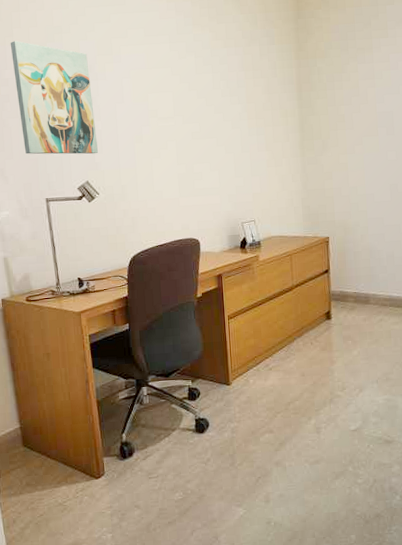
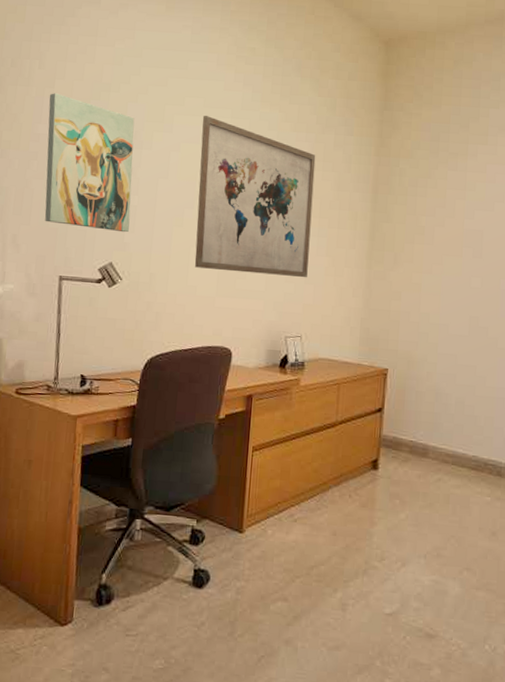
wall art: none [145,44,253,176] -> present [194,116,316,278]

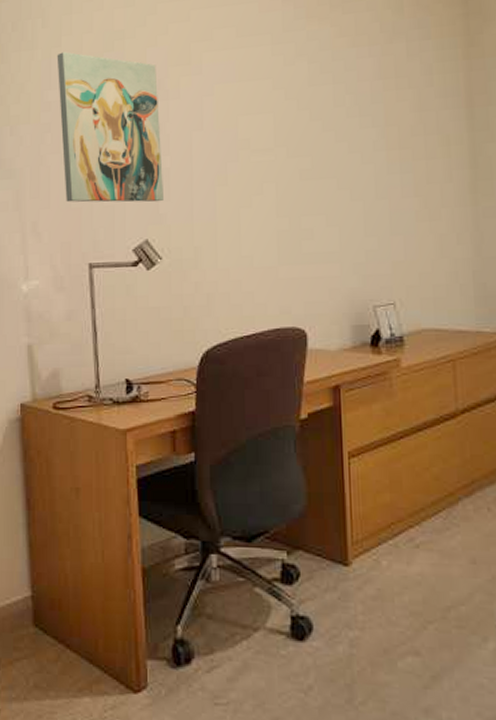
wall art: present [194,116,316,278] -> none [236,47,393,233]

